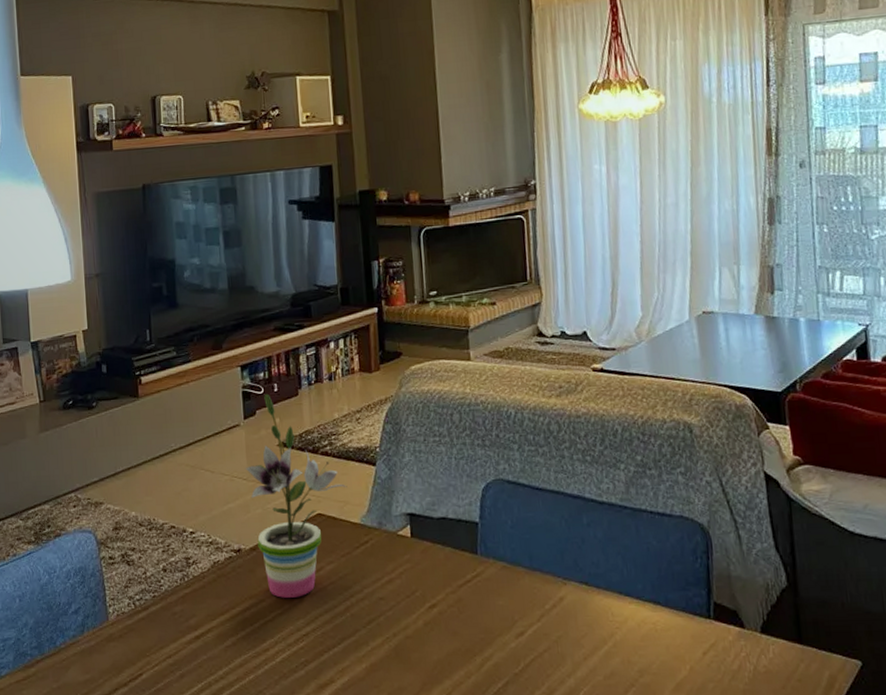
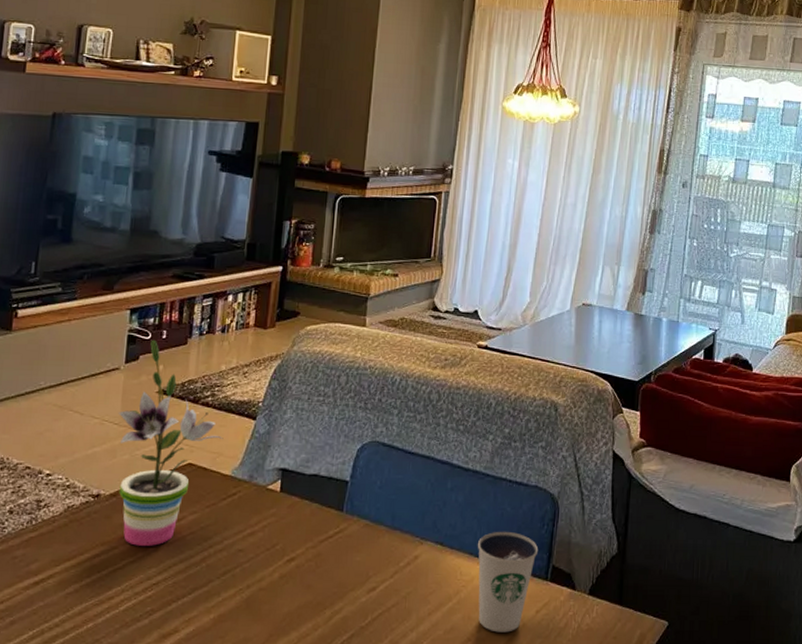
dixie cup: none [625,566,695,677] -> present [477,531,539,633]

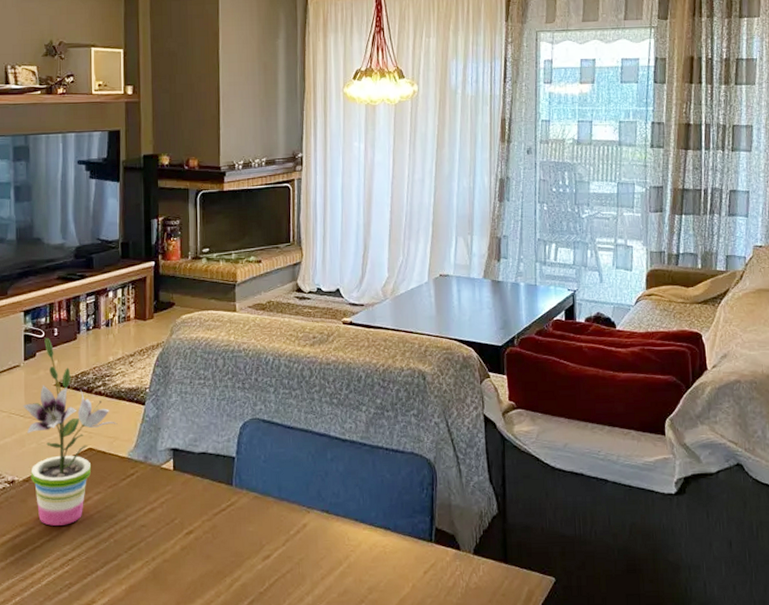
dixie cup: present [477,531,539,633] -> none [361,497,421,594]

